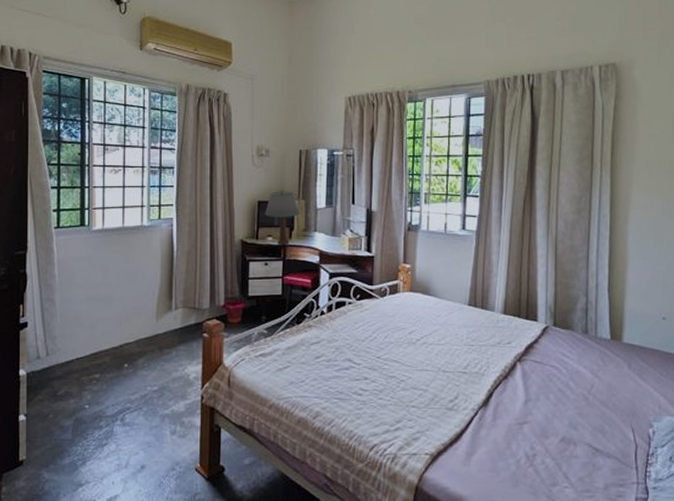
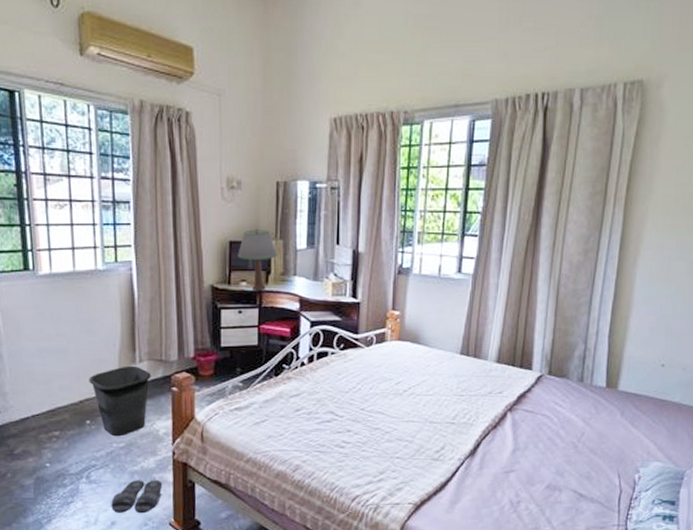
waste bin: none [129,312,185,380] -> present [89,365,151,437]
slippers: none [142,424,190,457] -> present [111,480,162,513]

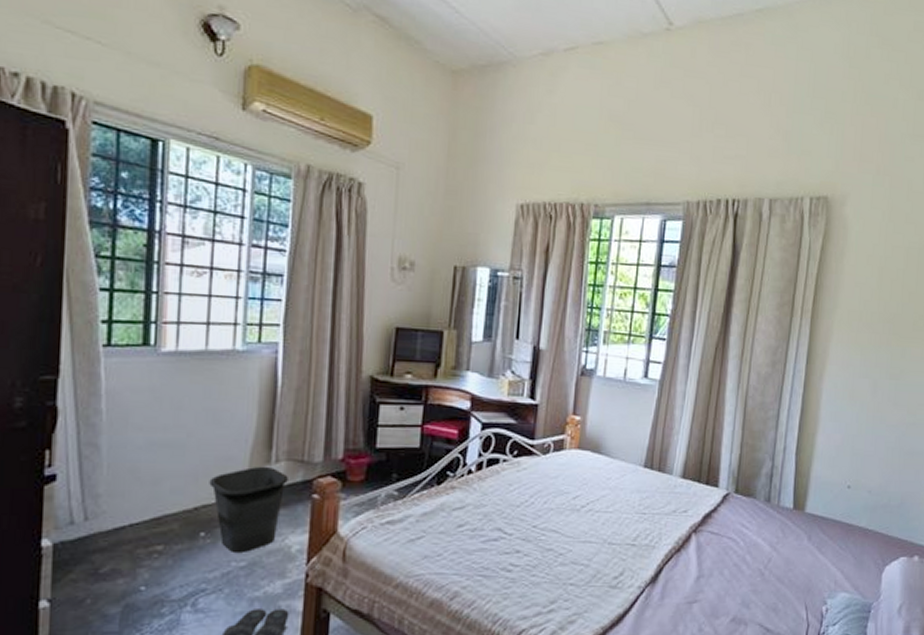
table lamp: present [237,229,278,290] -> none [404,316,451,385]

